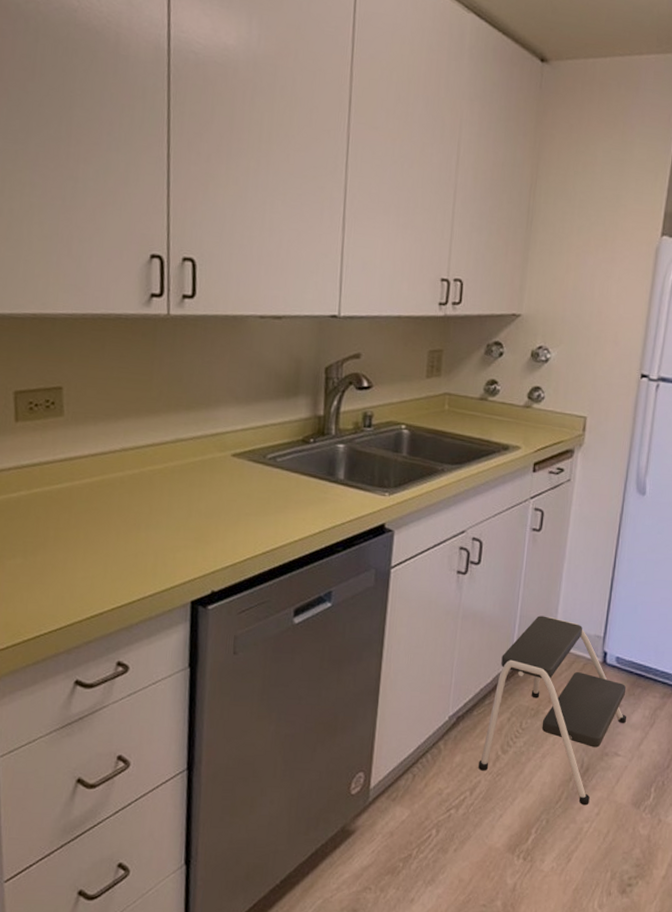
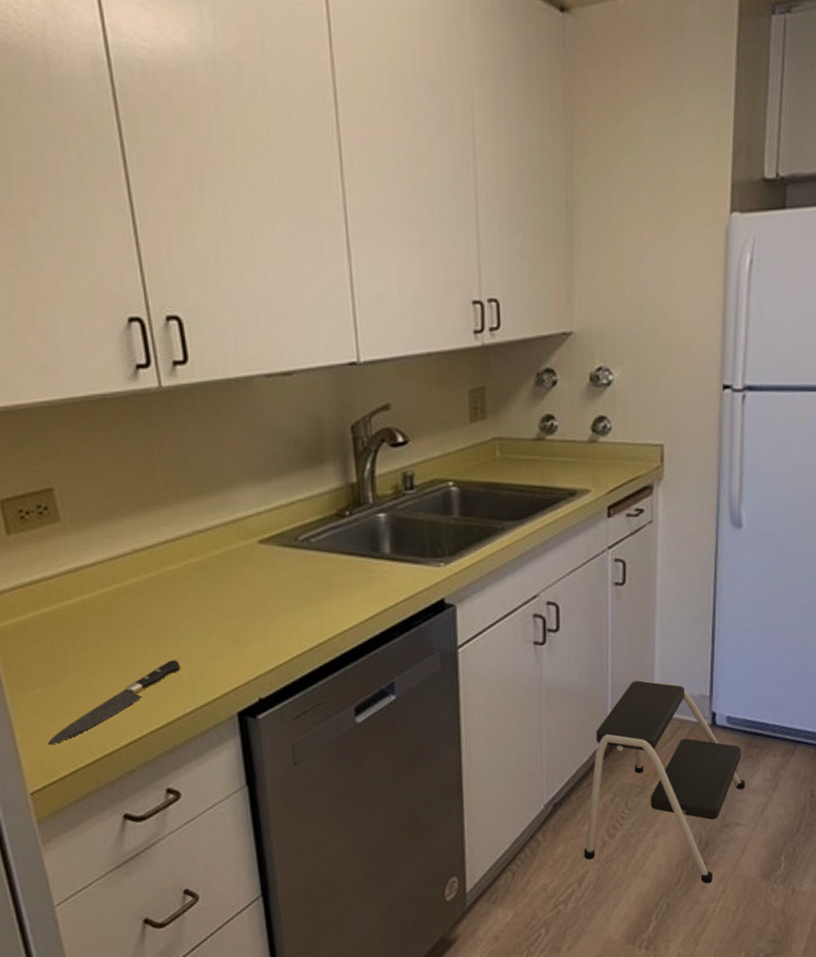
knife: none [19,548,147,610] -> present [48,660,181,746]

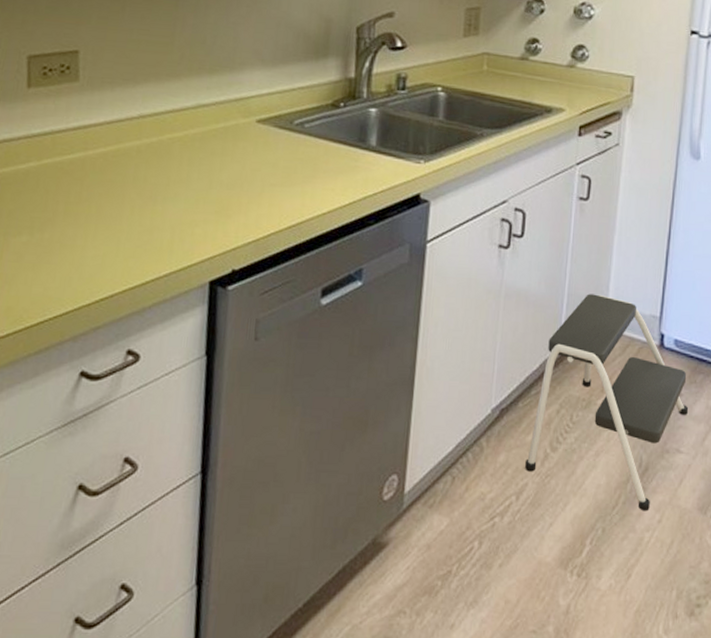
knife: present [48,660,181,746] -> none [22,222,164,293]

